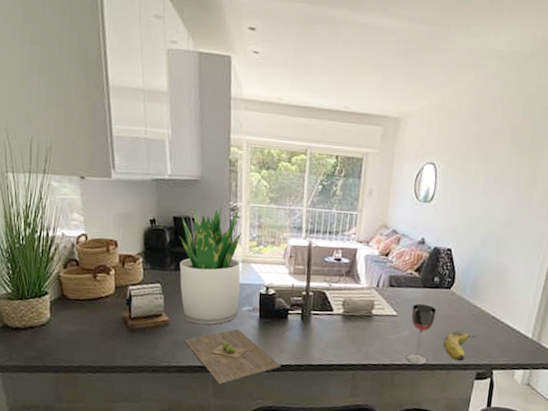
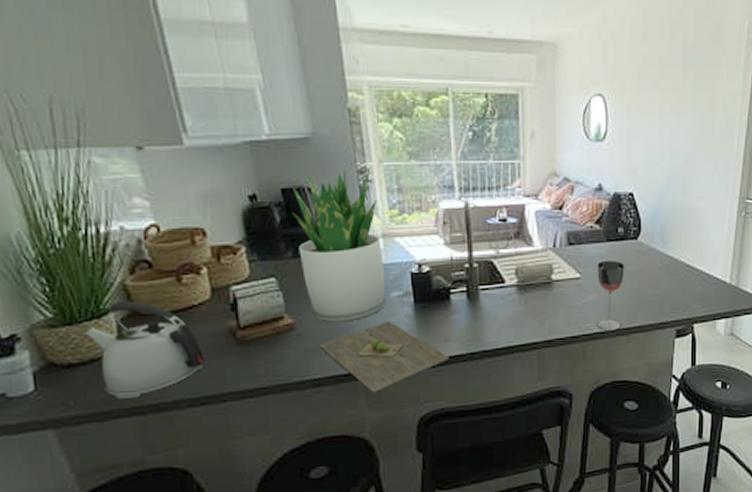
kettle: none [29,287,103,360] -> present [84,301,204,399]
fruit: present [443,331,476,362] -> none [636,286,672,320]

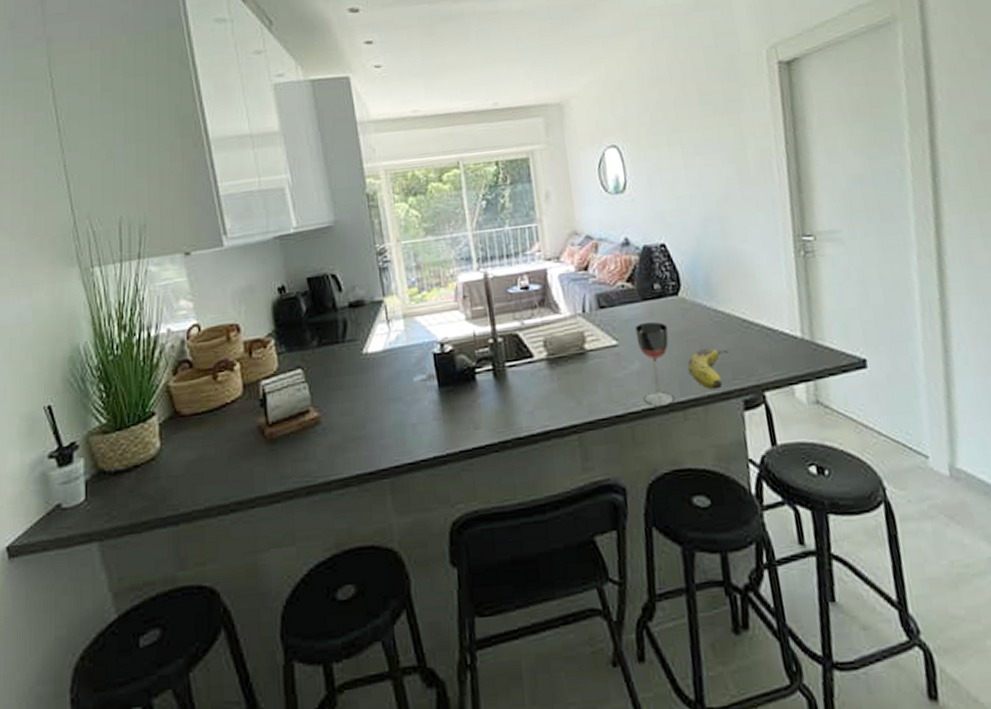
kettle: present [84,301,204,399] -> none [131,402,234,508]
planter: present [291,166,386,323] -> none [316,246,409,414]
cutting board: present [319,321,450,393] -> none [344,409,480,494]
fruit: none [636,286,672,320] -> present [687,348,730,390]

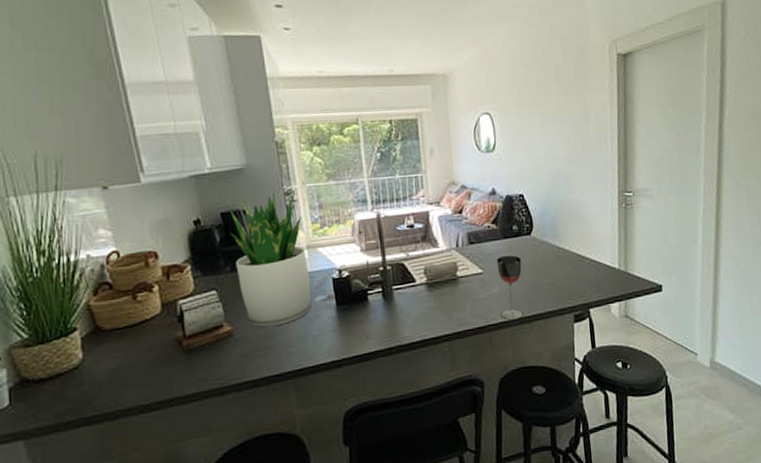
planter: none [316,246,409,414] -> present [229,188,312,328]
fruit: present [687,348,730,390] -> none [535,276,566,308]

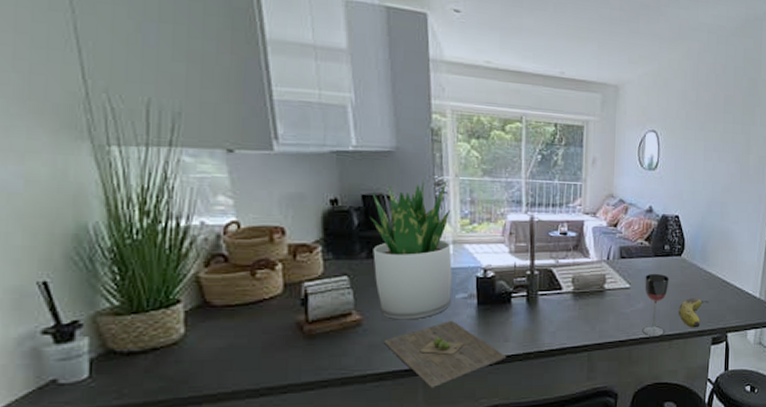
cutting board: none [254,323,370,391] -> present [384,321,507,389]
fruit: none [535,276,566,308] -> present [678,298,709,328]

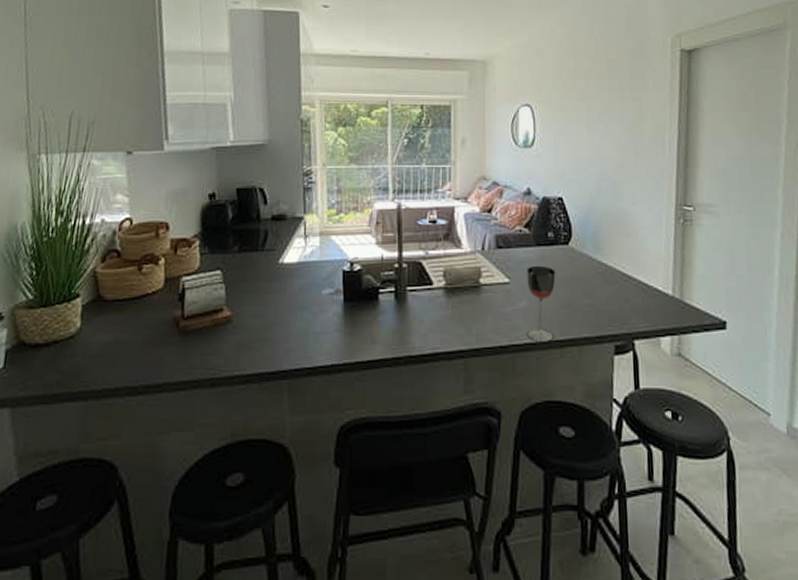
planter: present [369,179,452,320] -> none [242,169,319,317]
cutting board: present [384,321,507,389] -> none [252,319,375,395]
fruit: present [678,298,709,328] -> none [569,296,608,333]

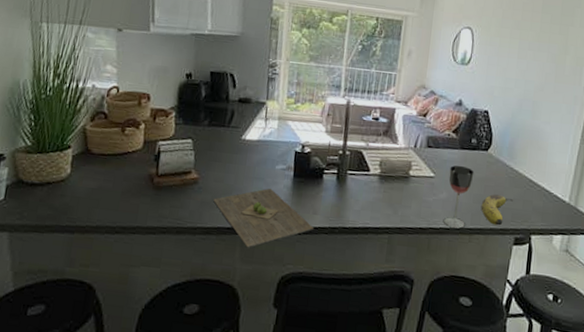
cutting board: none [252,319,375,395] -> present [213,188,314,248]
fruit: none [569,296,608,333] -> present [481,194,514,226]

